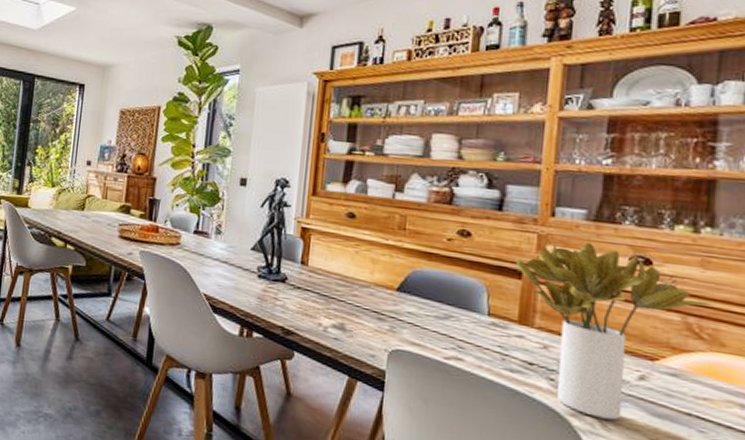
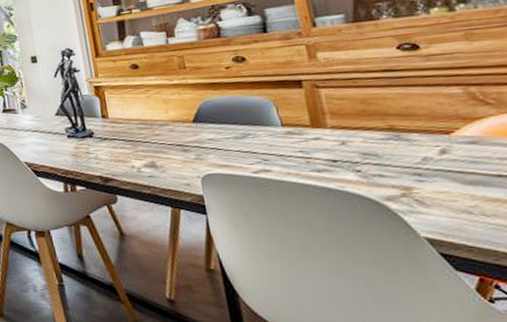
flower bouquet: present [515,243,715,420] -> none [292,42,492,197]

